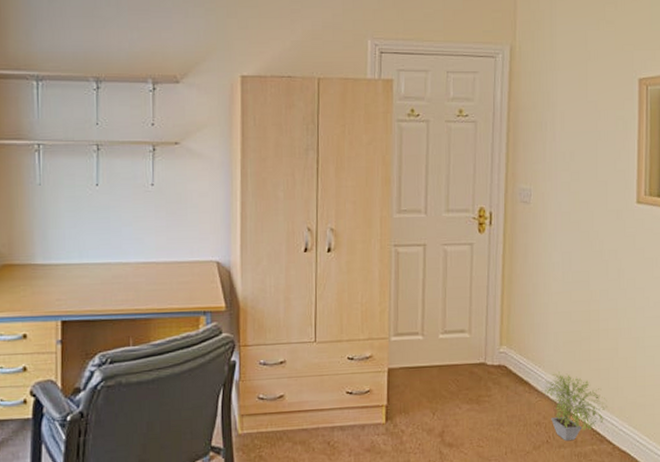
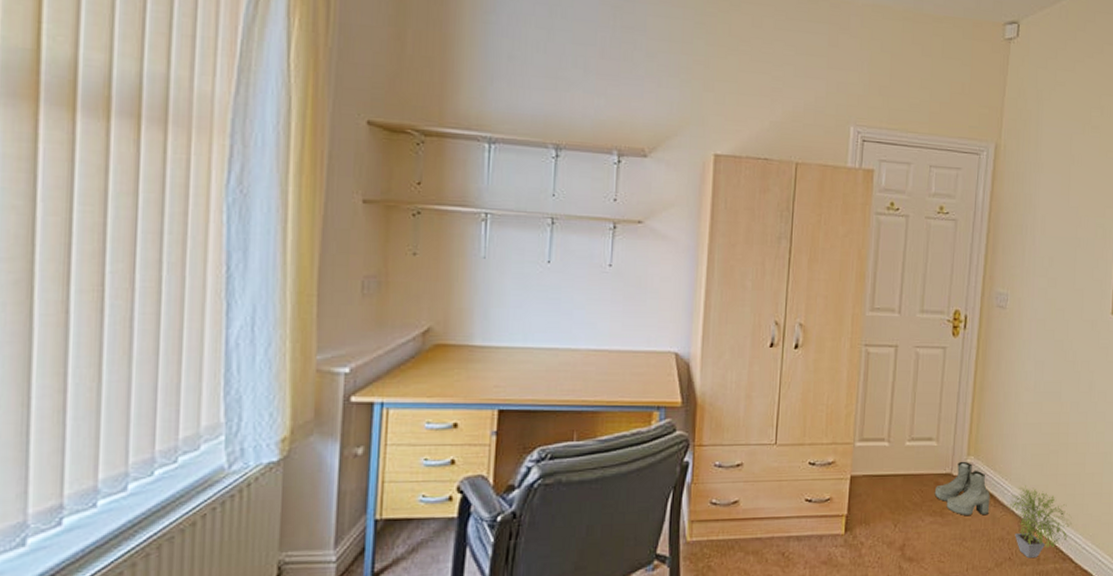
boots: none [469,350,525,402] -> present [934,461,990,516]

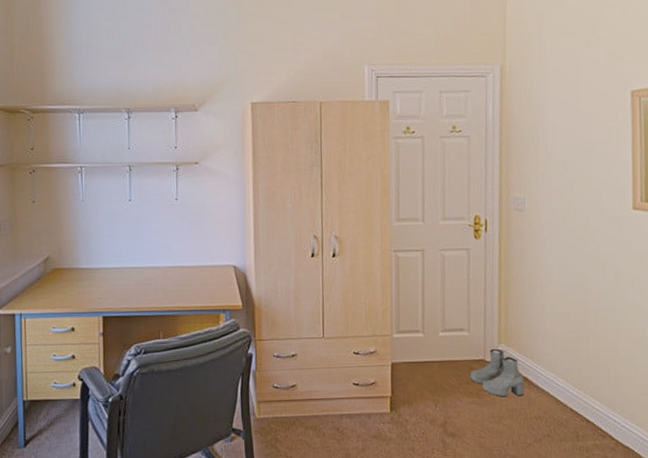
potted plant: present [1006,485,1072,559] -> none [541,369,609,436]

